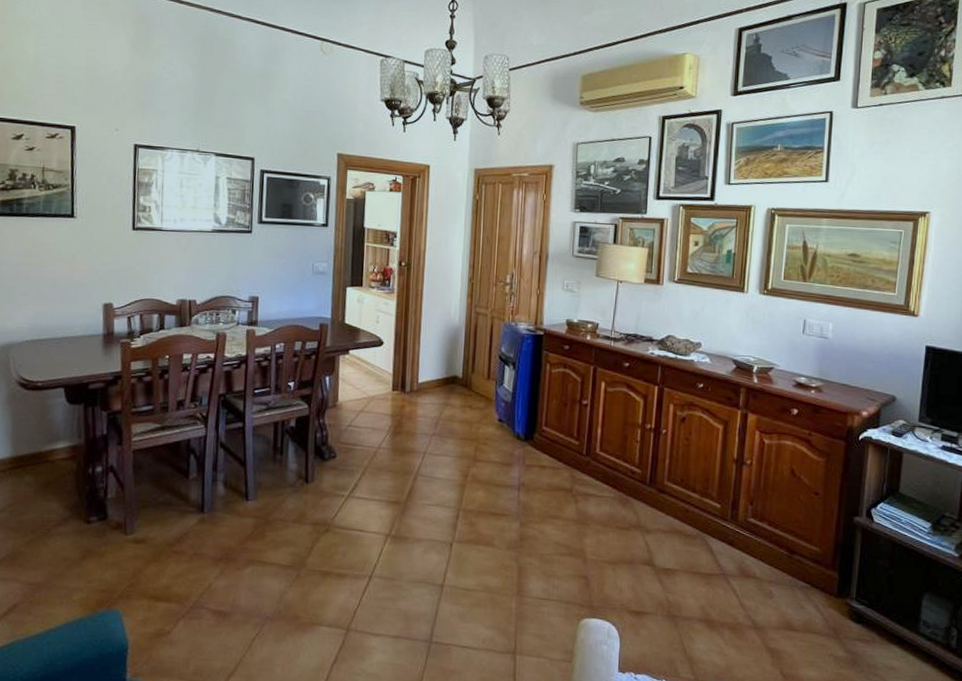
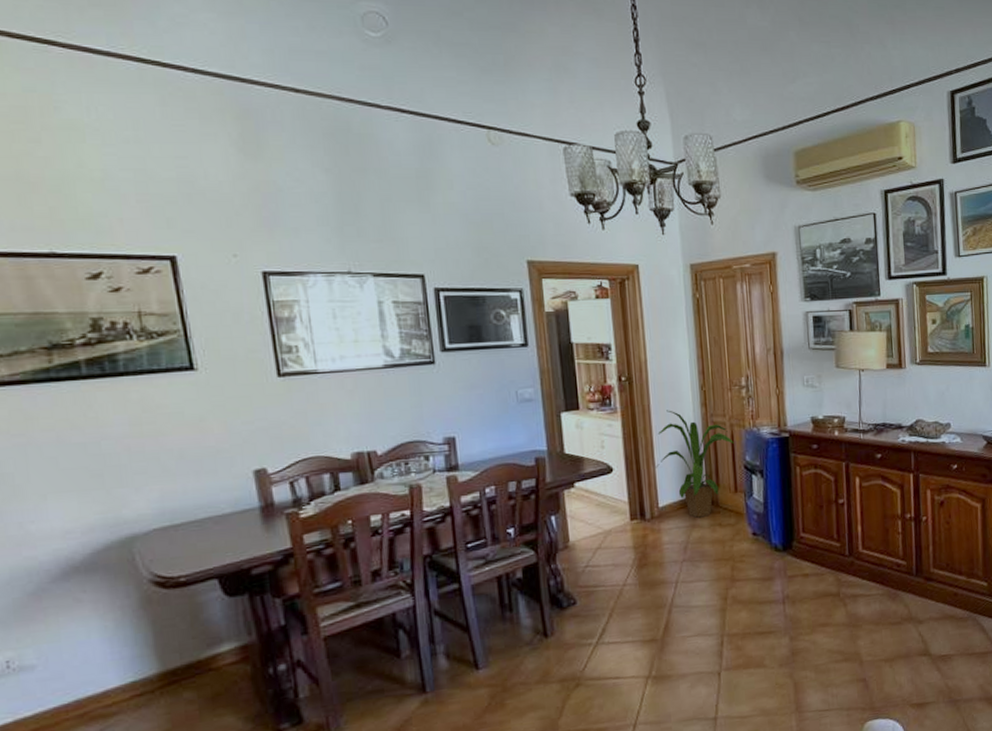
house plant: none [420,296,492,398] -> present [656,410,734,518]

